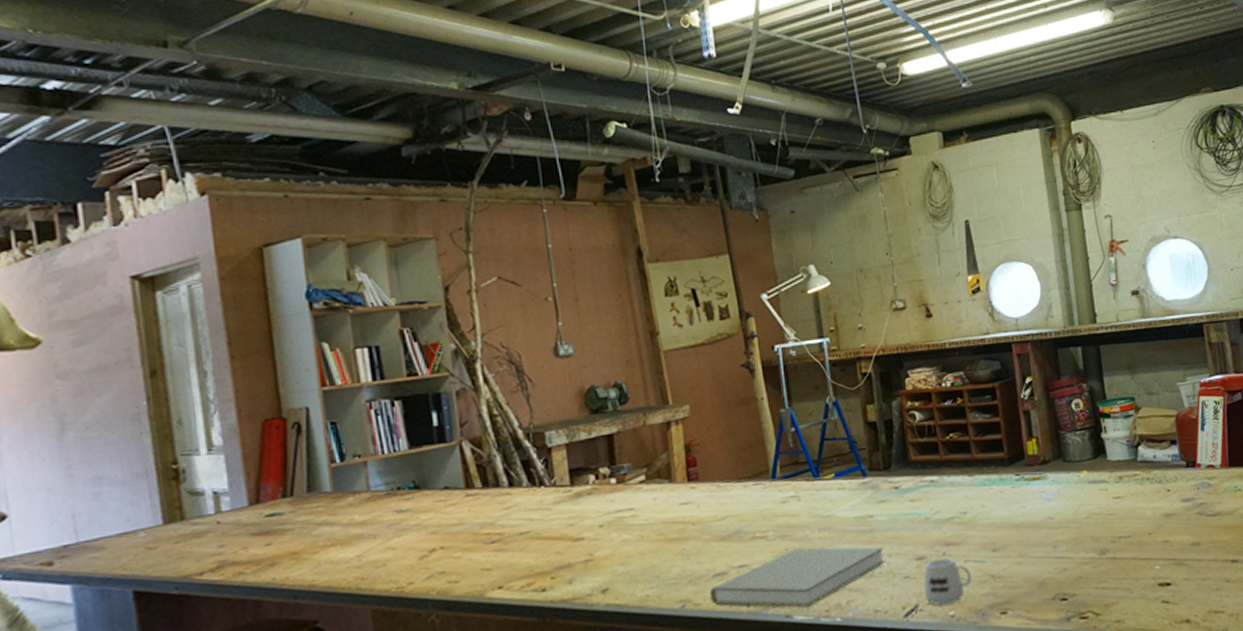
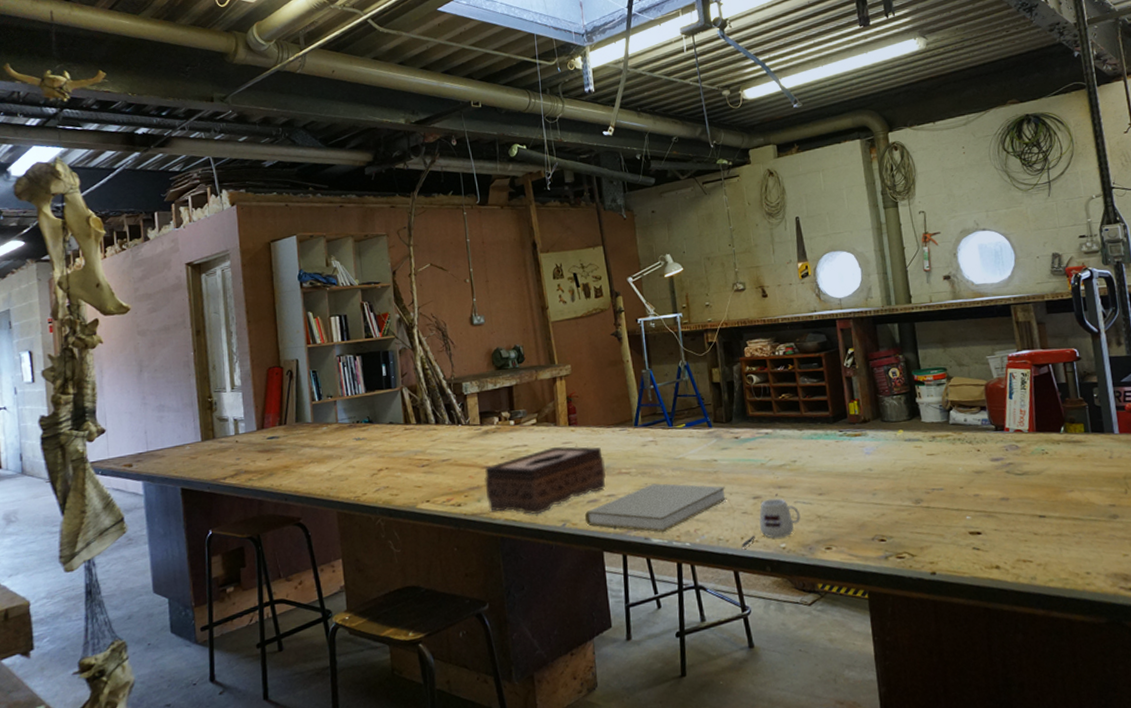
tissue box: none [577,506,737,596] -> present [484,446,606,514]

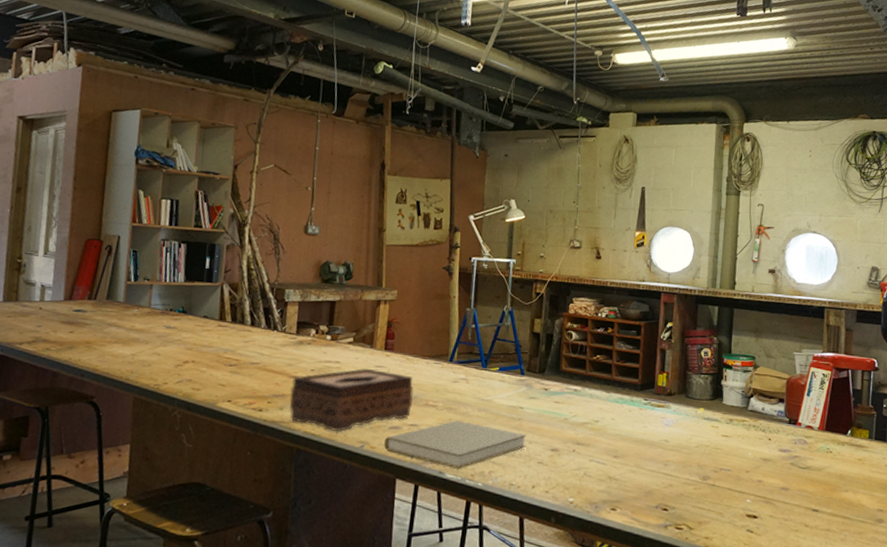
mug: present [741,498,801,548] -> none [531,453,593,496]

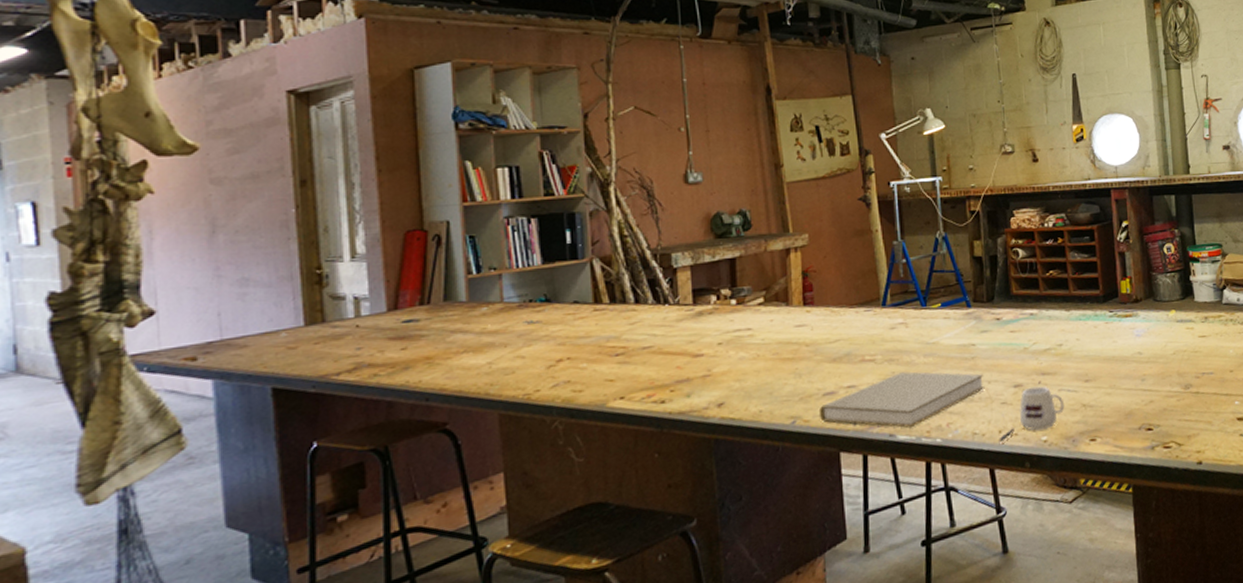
tissue box: present [289,368,414,432] -> none [696,329,847,411]
mug: none [531,453,593,496] -> present [999,386,1065,442]

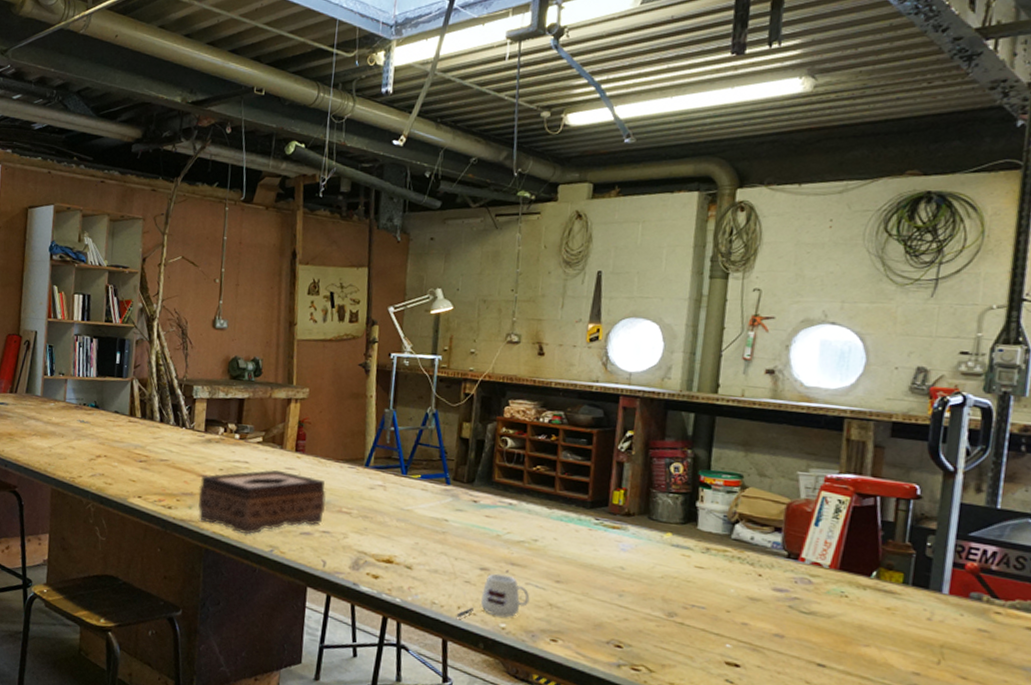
tissue box: none [696,329,847,411] -> present [198,469,326,534]
book: present [820,371,985,428] -> none [295,530,452,582]

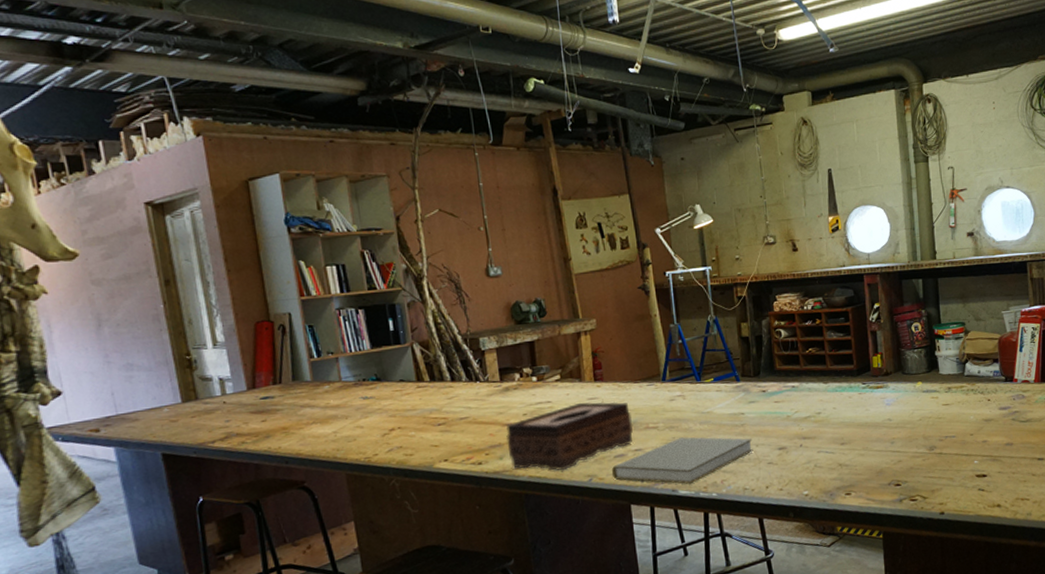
book: none [295,530,452,582] -> present [612,437,753,484]
mug: present [456,573,530,618] -> none [766,448,823,496]

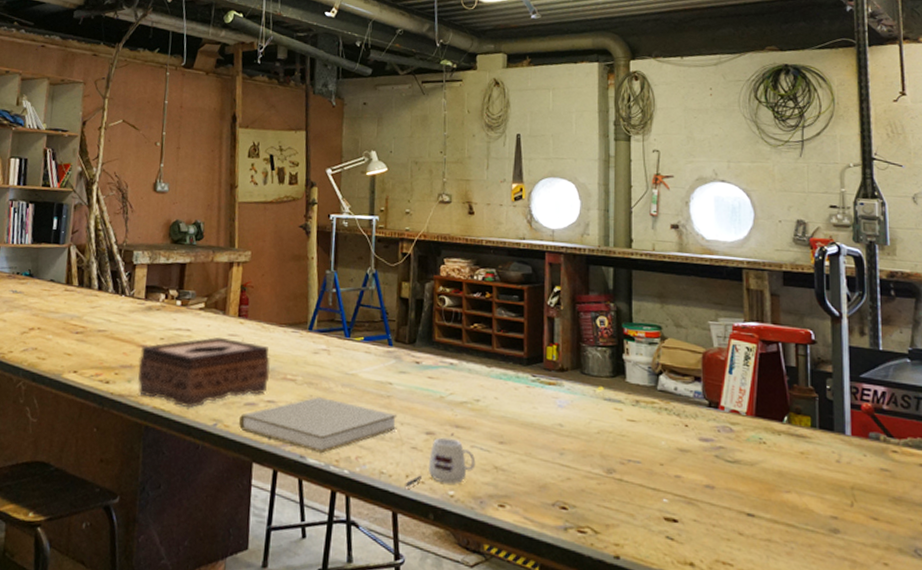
mug: none [766,448,823,496] -> present [405,437,476,487]

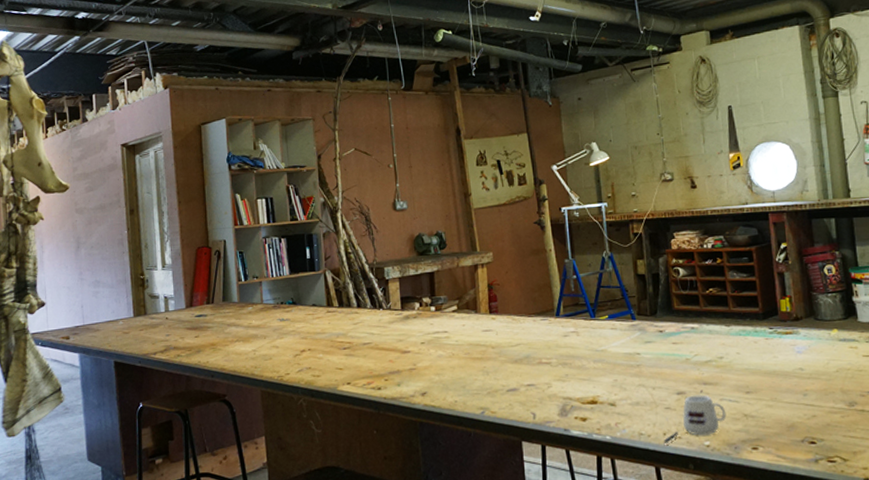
tissue box: present [138,337,270,408] -> none [405,334,526,401]
book: present [239,397,398,453] -> none [504,375,650,424]

